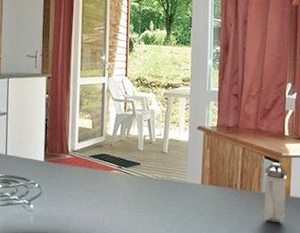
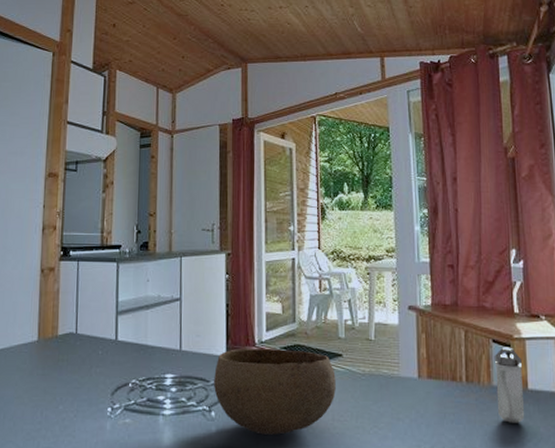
bowl: none [33,155,134,225] -> present [214,348,336,435]

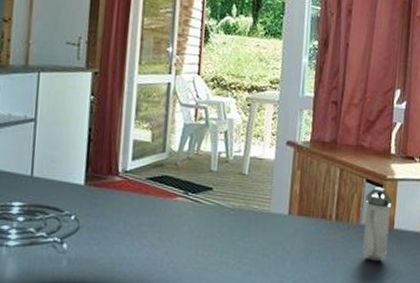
bowl: present [214,348,336,435] -> none [68,177,204,269]

